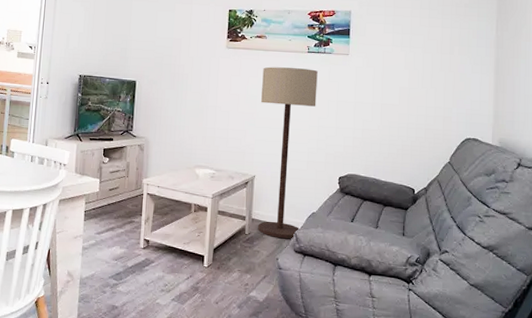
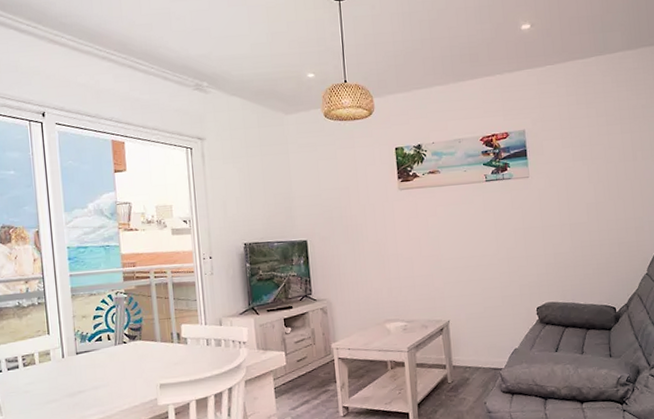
floor lamp: present [258,67,318,240] -> none [441,198,503,382]

